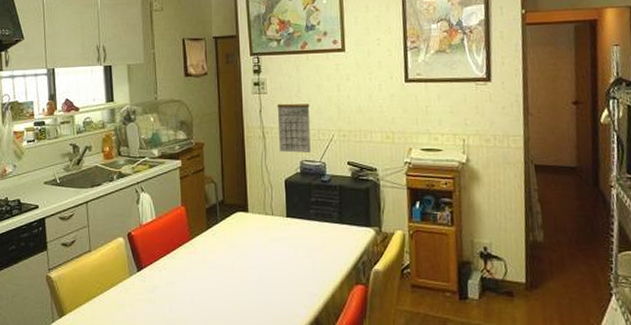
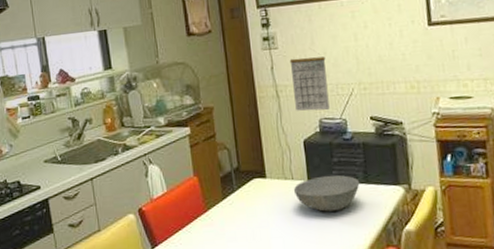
bowl: none [272,213,335,247] -> present [293,175,360,212]

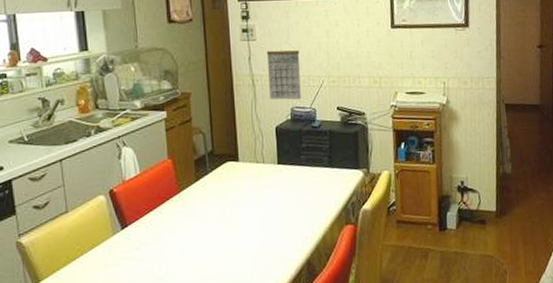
bowl: present [293,175,360,212] -> none [263,159,325,193]

